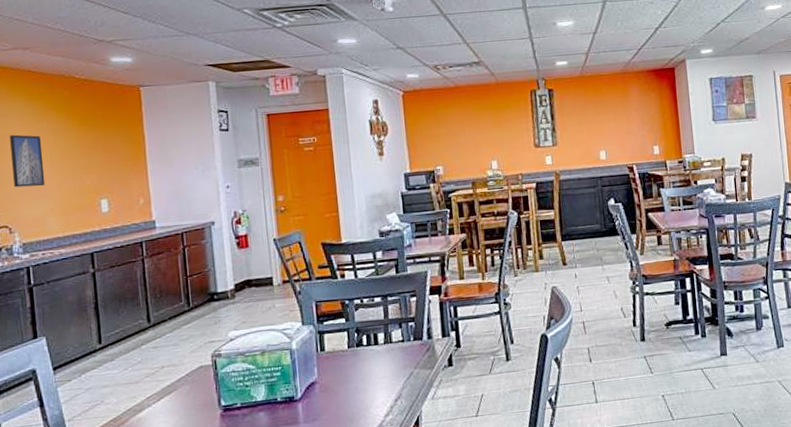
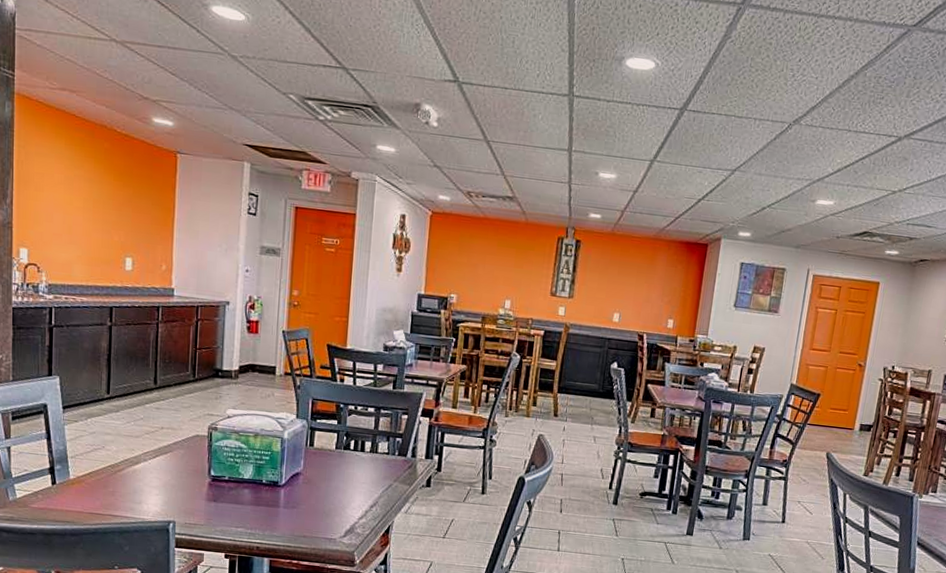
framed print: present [10,134,46,188] -> none [47,176,77,233]

